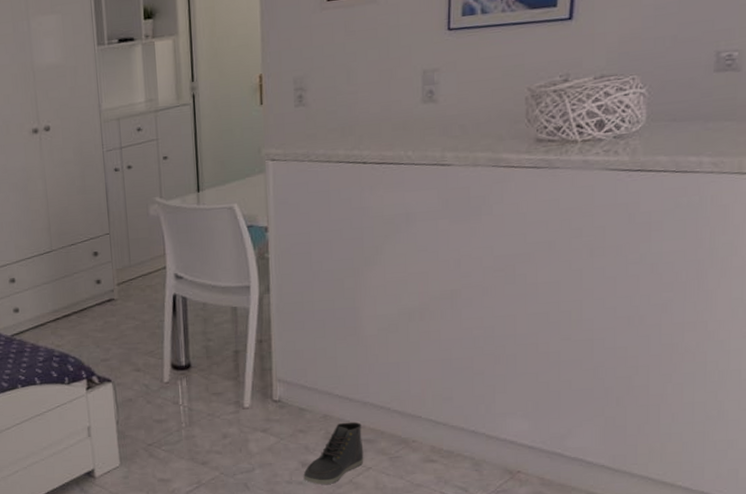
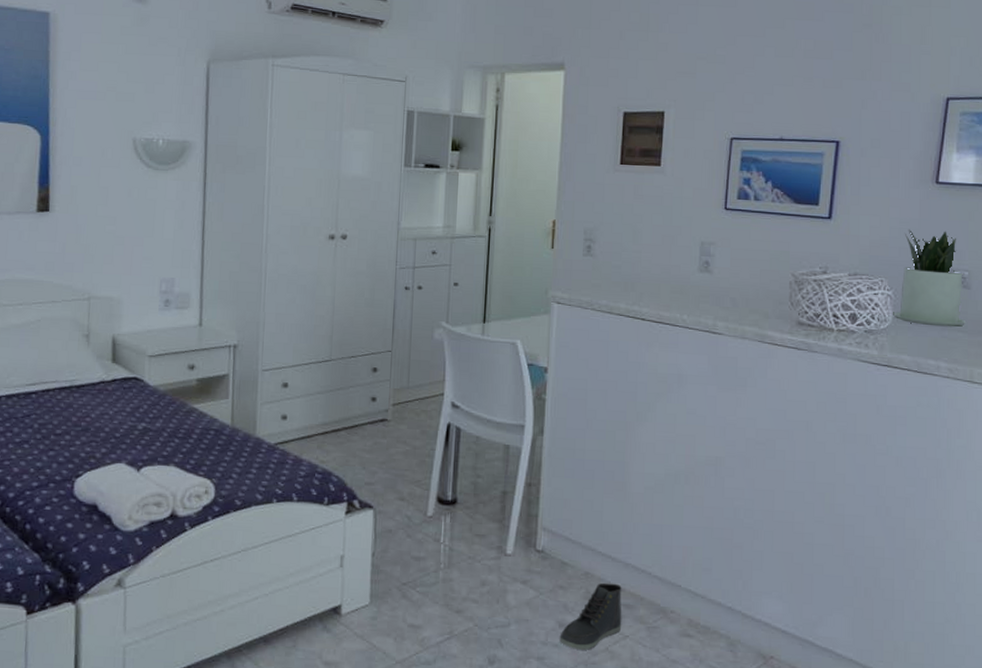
planter: none [647,9,735,121] -> present [893,230,967,327]

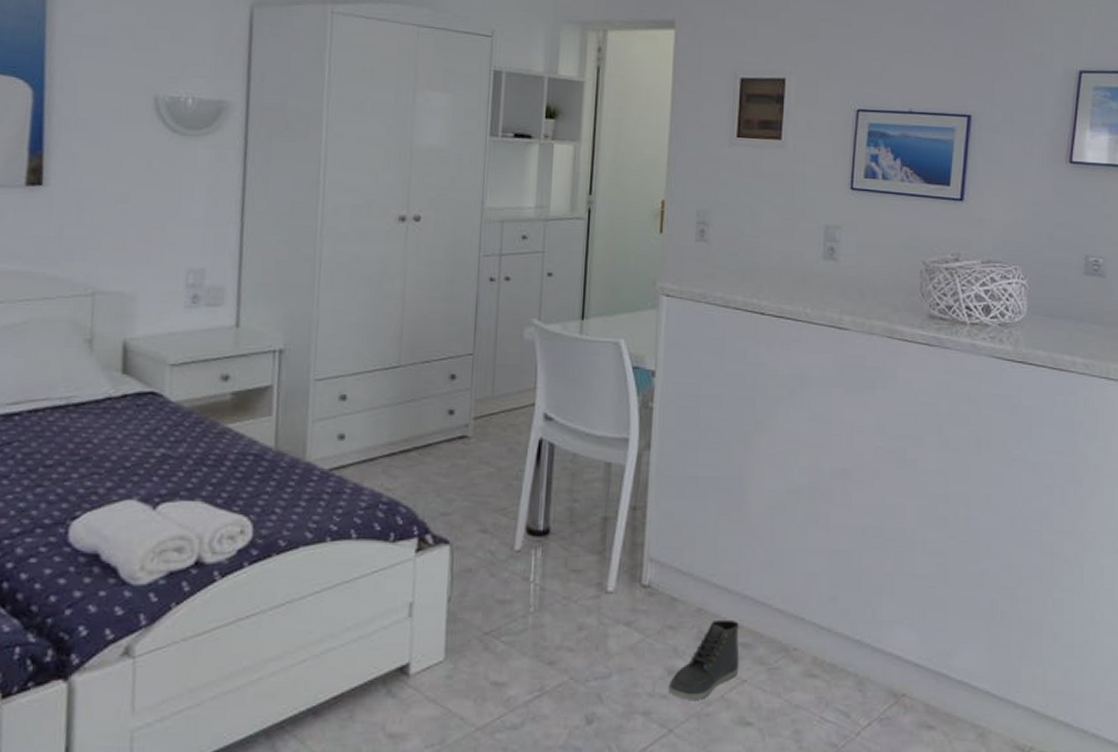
planter: present [893,230,967,327] -> none [1028,213,1102,319]

